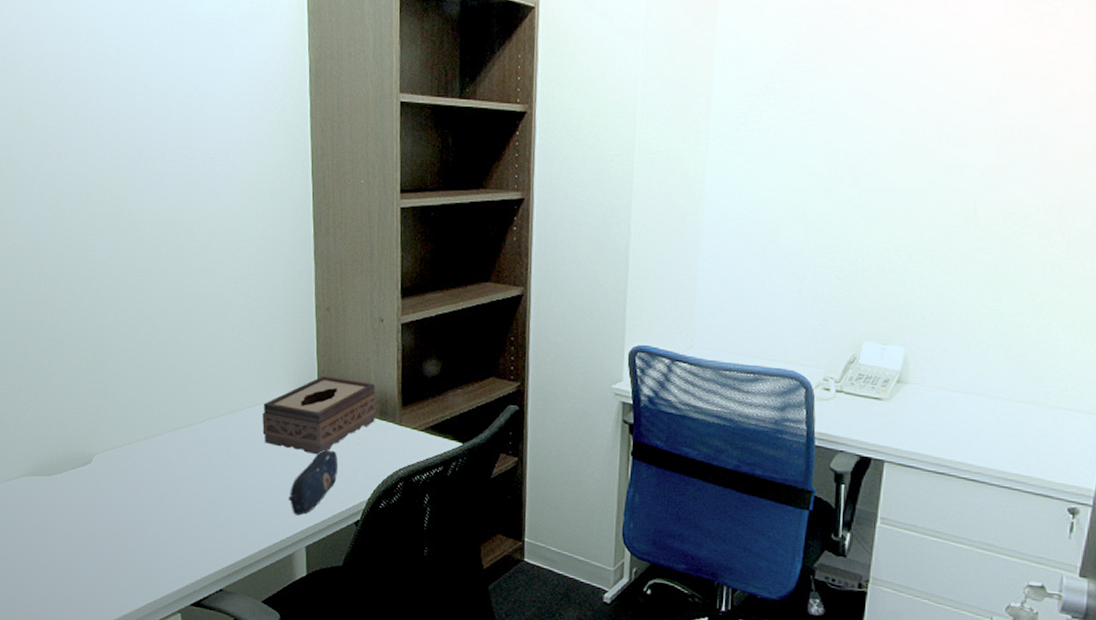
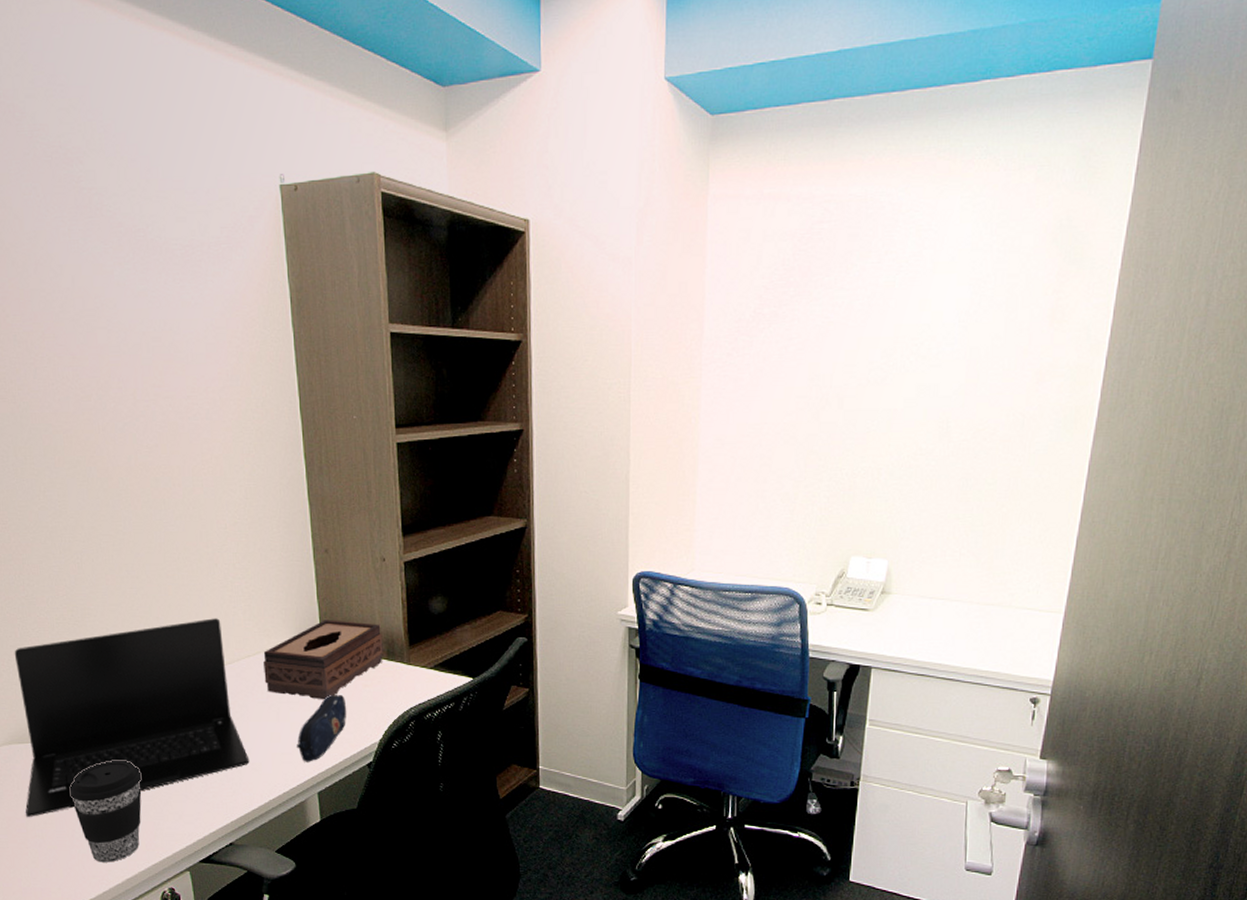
laptop: none [39,368,244,547] -> present [14,618,250,817]
coffee cup: none [78,499,144,598] -> present [70,761,142,863]

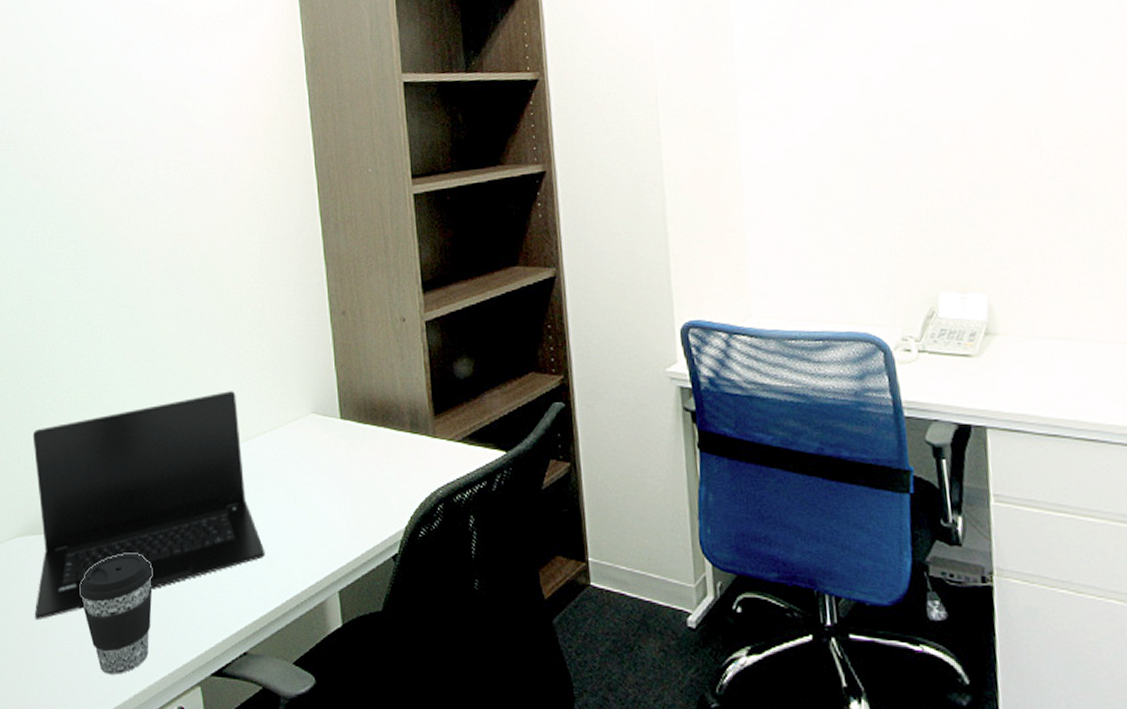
tissue box: present [263,620,383,700] -> none [280,388,406,481]
pencil case: present [297,695,347,762] -> none [315,475,369,554]

